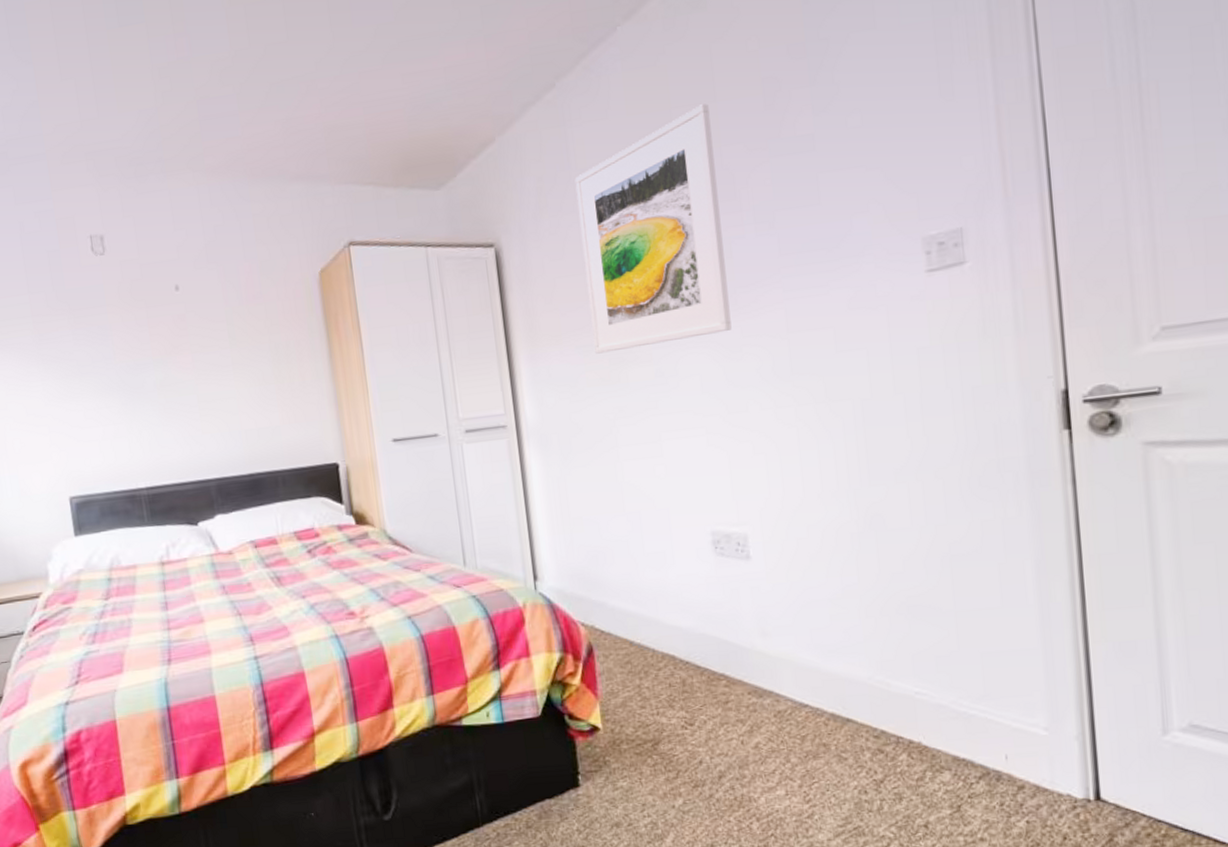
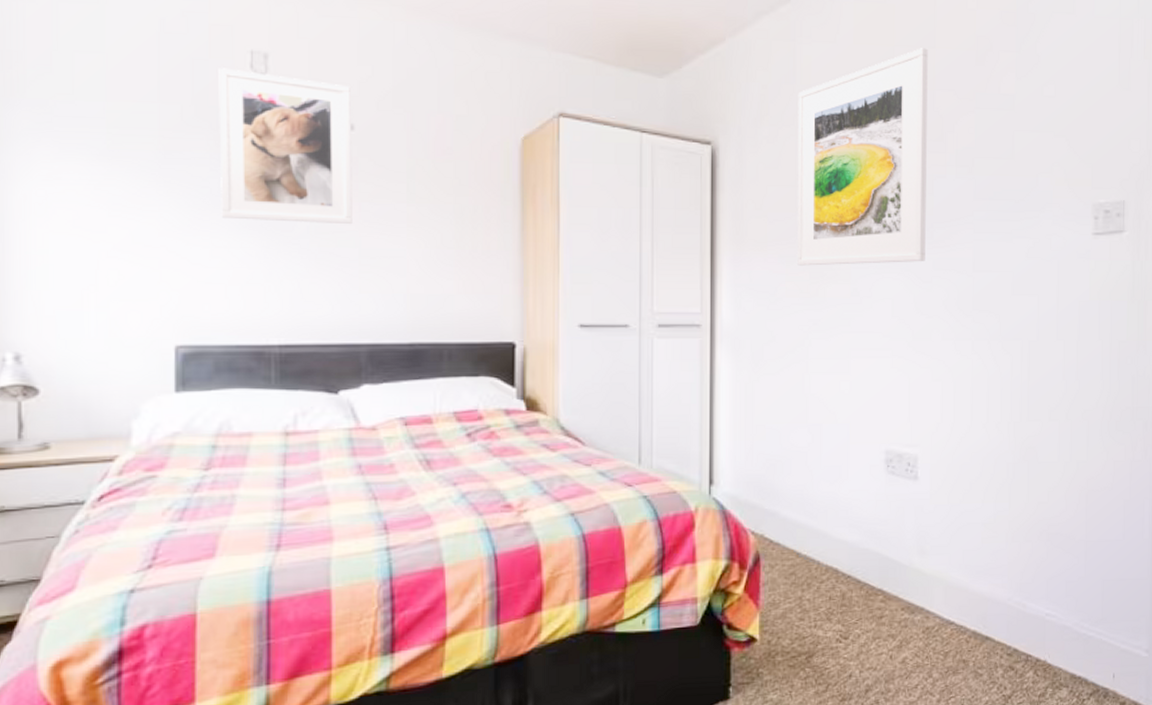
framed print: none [68,251,189,384] -> present [218,68,352,225]

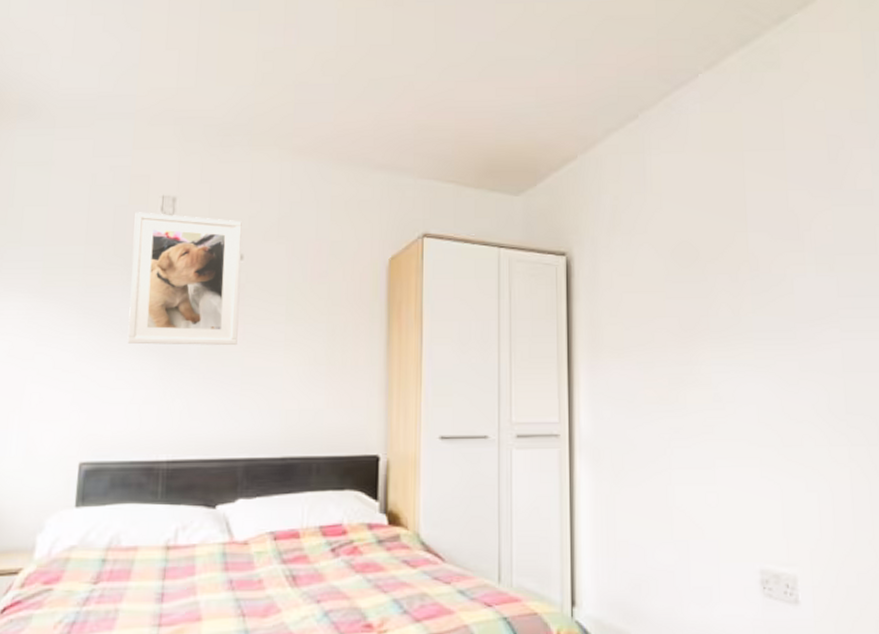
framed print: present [797,48,928,266] -> none [649,151,790,372]

